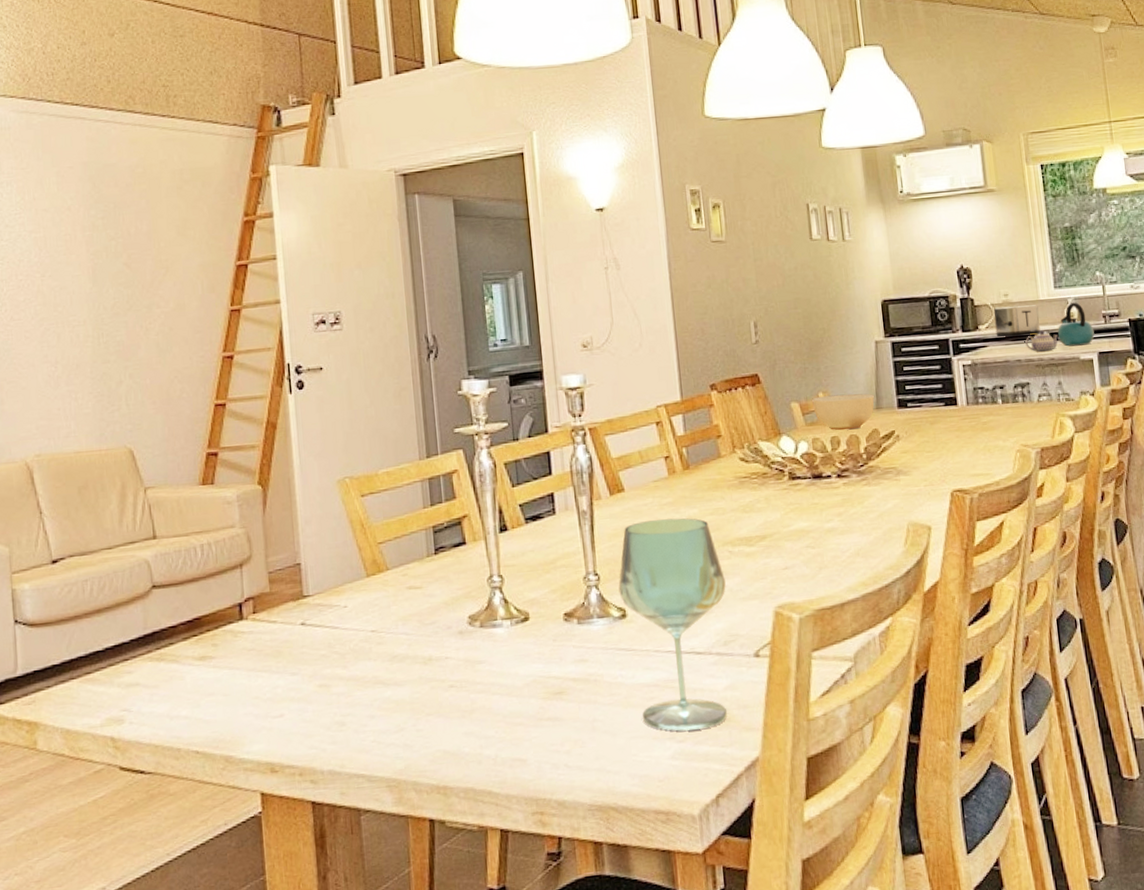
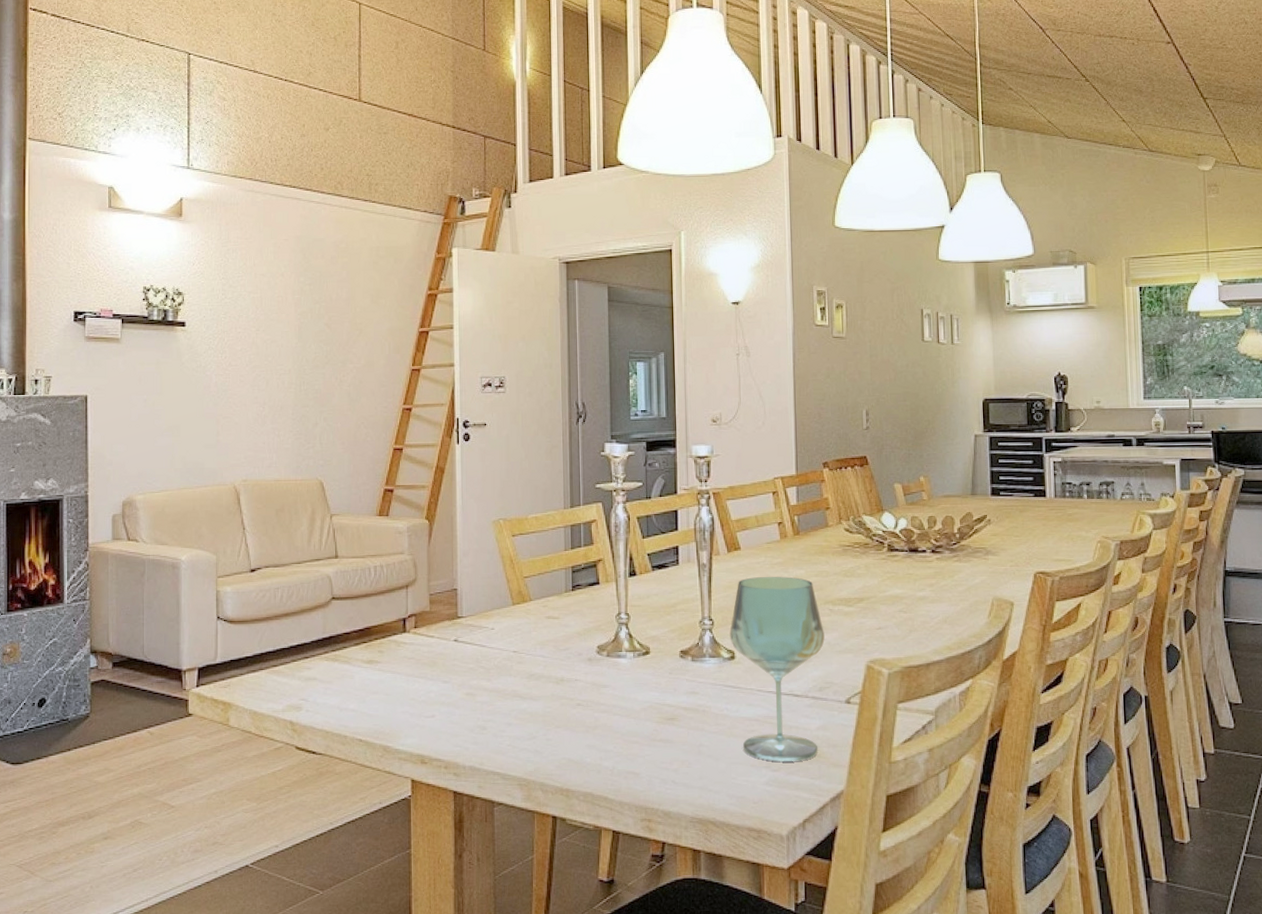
bowl: present [811,393,875,431] -> none [913,479,971,512]
toaster: present [993,305,1040,337] -> none [1085,412,1128,439]
teapot: present [1025,330,1058,352] -> none [1113,435,1144,455]
kettle: present [1057,302,1095,347] -> none [1143,413,1178,452]

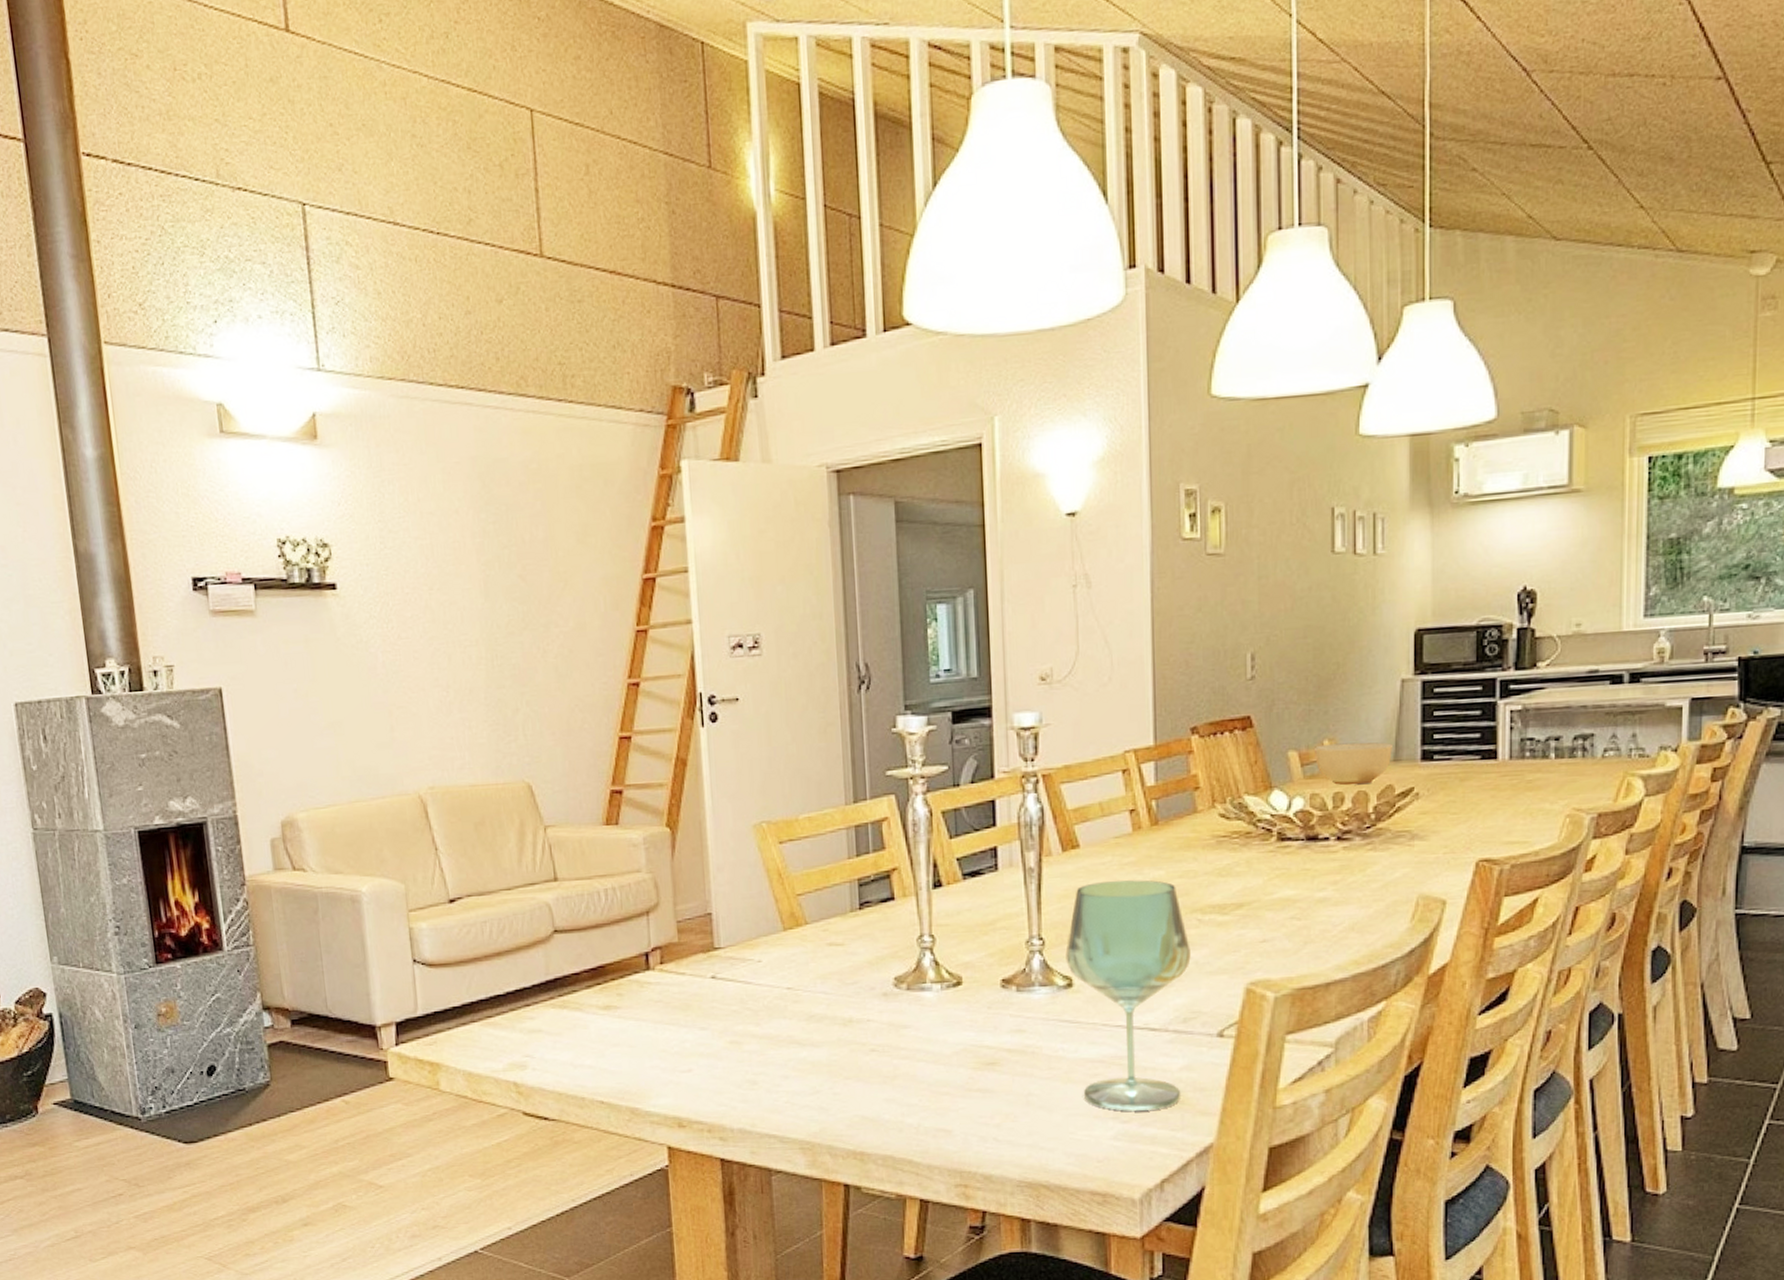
bowl: none [913,479,971,512] -> present [1313,742,1394,786]

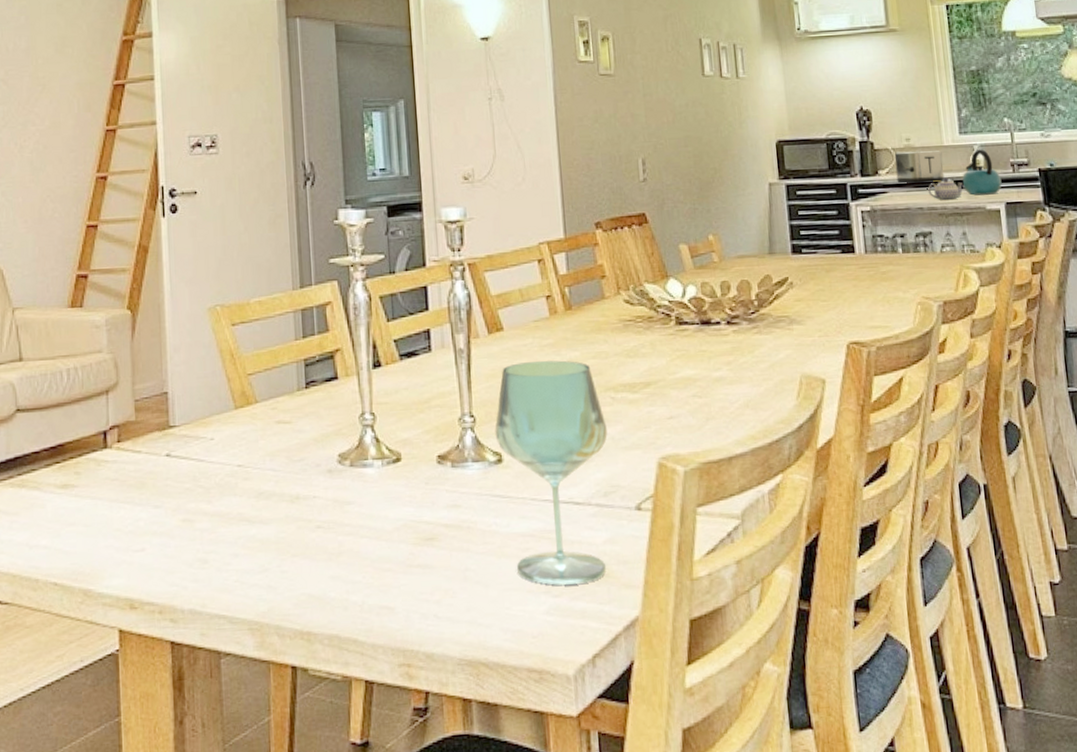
bowl: present [1313,742,1394,786] -> none [700,237,768,275]
toaster: none [1559,637,1619,677] -> present [894,150,944,183]
teapot: none [1596,669,1640,696] -> present [928,177,963,200]
kettle: none [1640,635,1690,691] -> present [962,149,1002,196]

